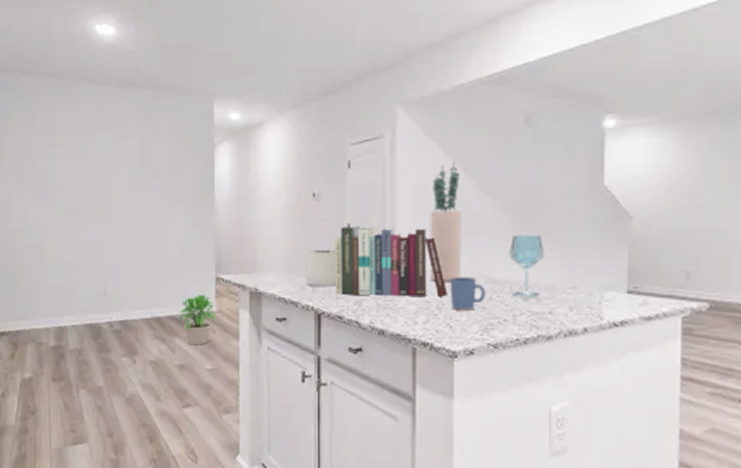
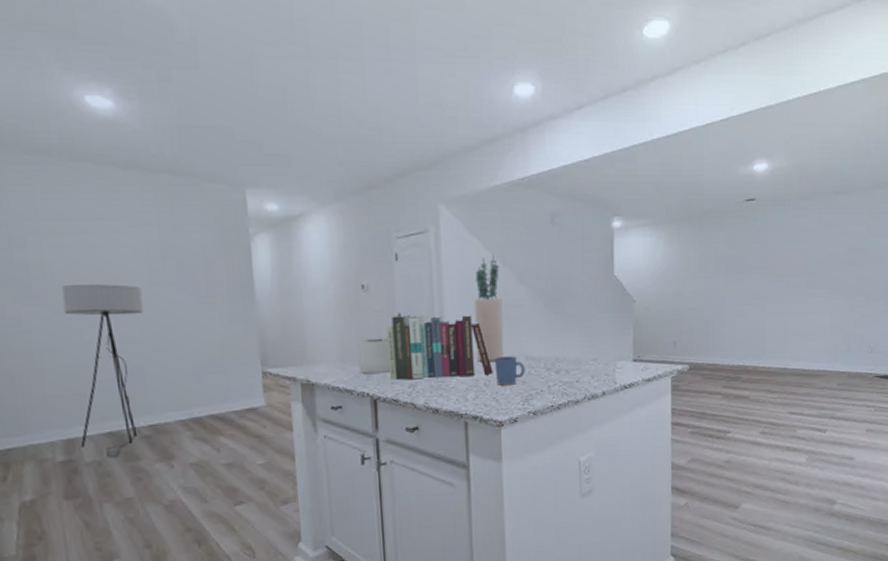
floor lamp: none [65,190,124,348] -> present [61,284,144,459]
potted plant: present [179,294,217,346] -> none [221,390,267,443]
wine glass: present [509,235,545,297] -> none [543,317,571,370]

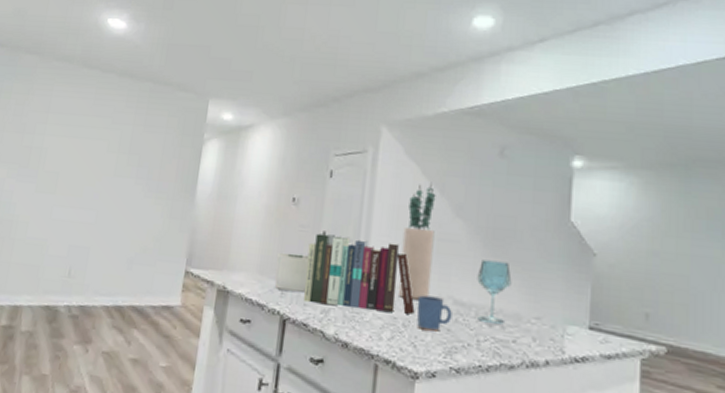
floor lamp: present [61,284,144,459] -> none [22,168,106,332]
wine glass: none [543,317,571,370] -> present [477,259,512,324]

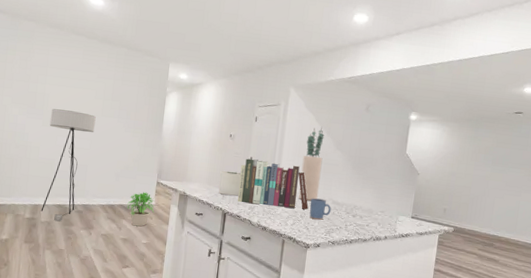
floor lamp: none [22,168,106,332] -> present [41,108,96,222]
potted plant: none [140,286,181,341] -> present [127,192,155,227]
wine glass: present [477,259,512,324] -> none [347,176,369,215]

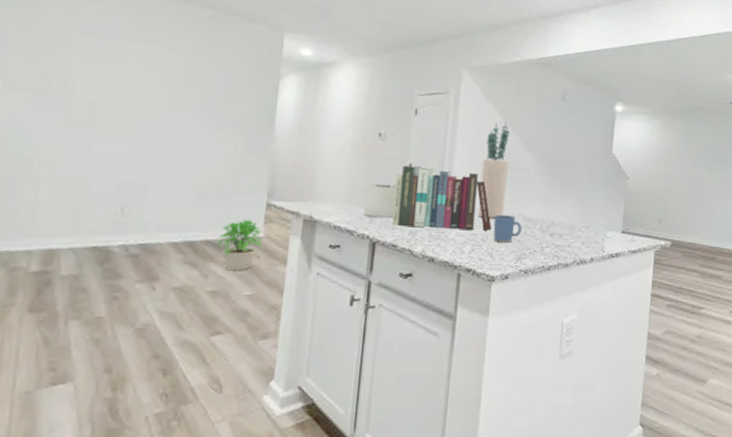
floor lamp: present [41,108,96,222] -> none [60,97,162,274]

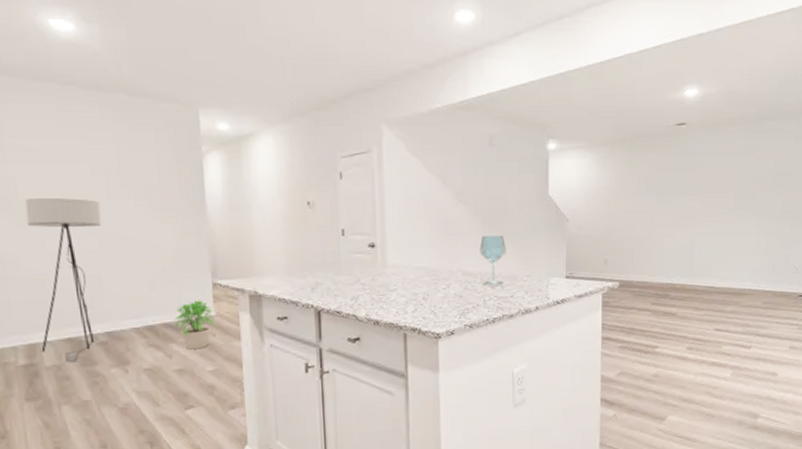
floor lamp: none [60,97,162,274] -> present [24,198,102,363]
planter: present [363,183,396,219] -> none [302,252,334,287]
books: present [391,165,492,231] -> none [330,231,432,294]
vase: present [477,121,510,218] -> none [414,174,442,277]
mug: present [493,214,522,243] -> none [433,271,462,300]
wine glass: none [542,184,568,234] -> present [479,235,507,285]

